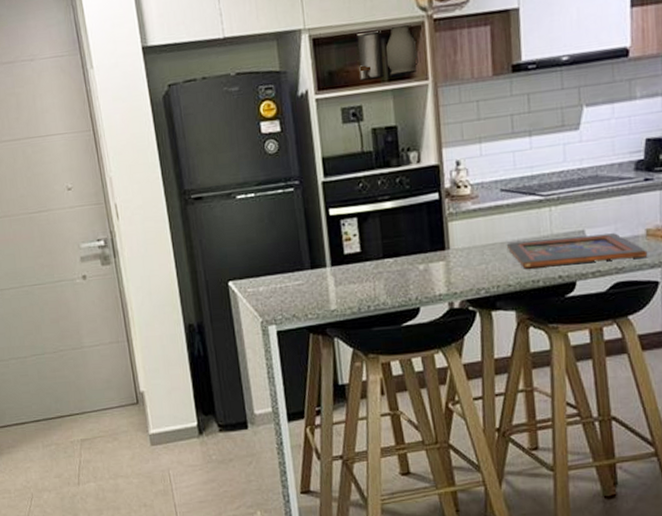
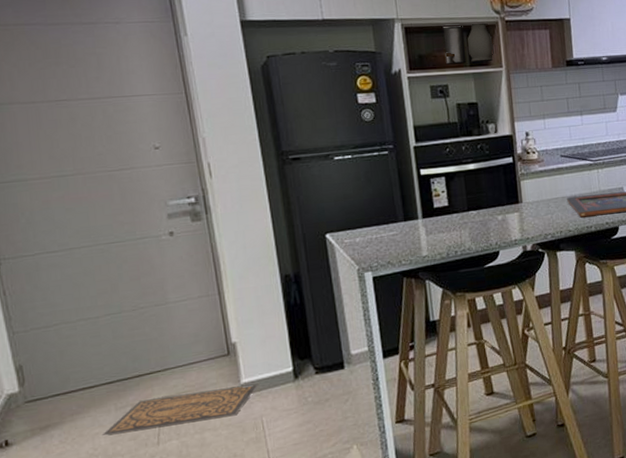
doormat: none [32,435,165,470] -> present [102,383,258,436]

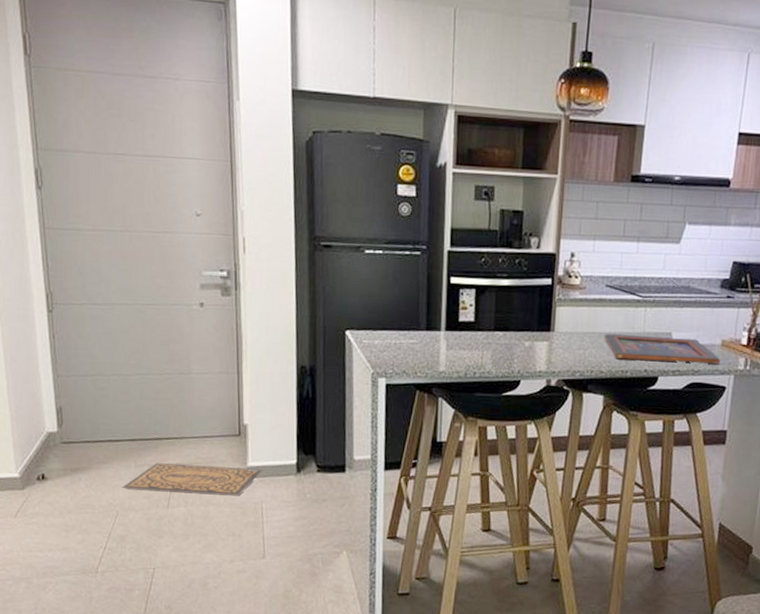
canister: present [442,24,467,64] -> none [496,117,521,164]
decorative jar: present [468,21,494,63] -> none [523,118,552,166]

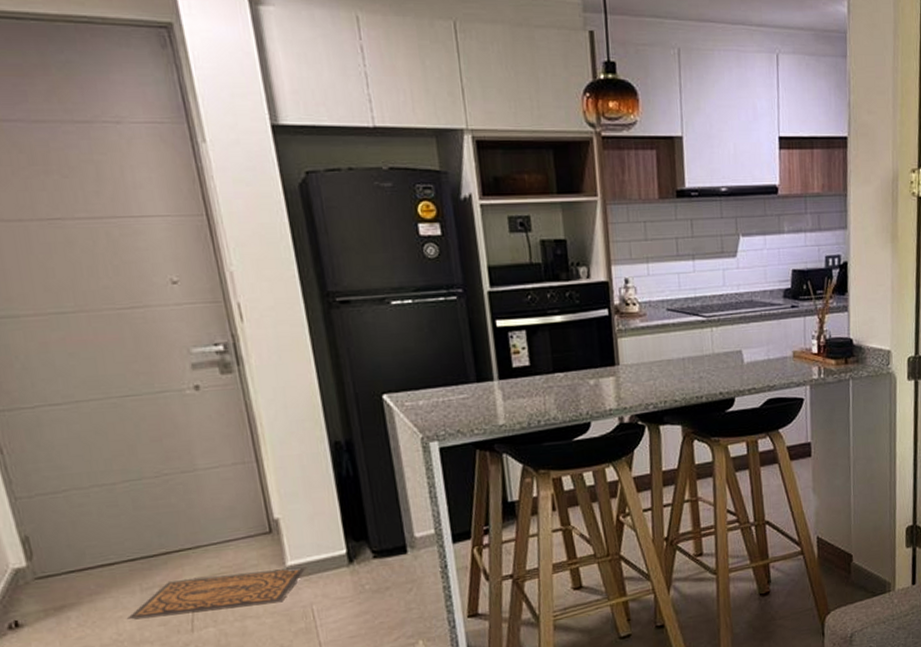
religious icon: present [604,334,721,364] -> none [672,354,795,386]

